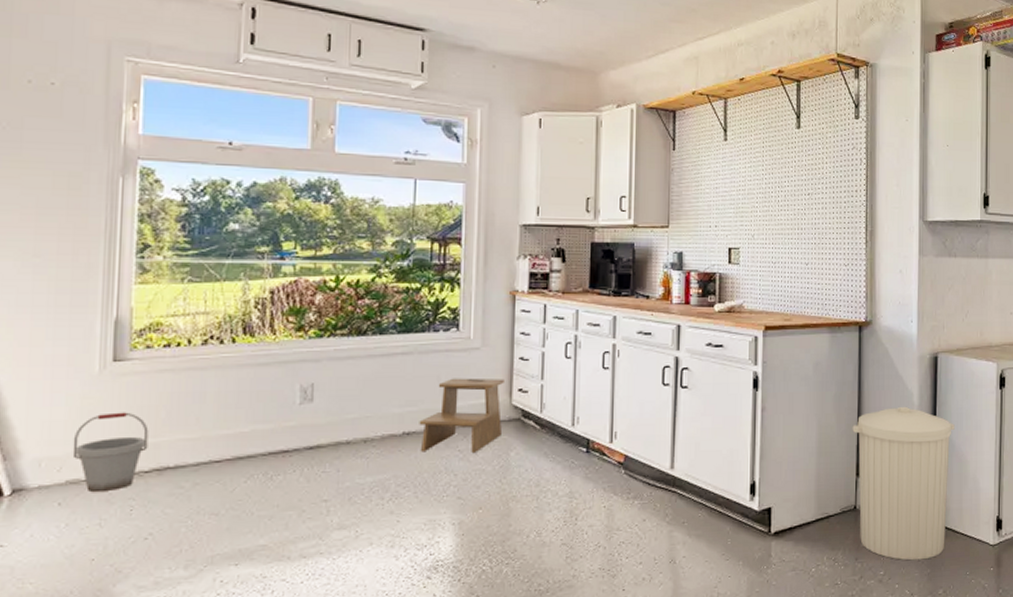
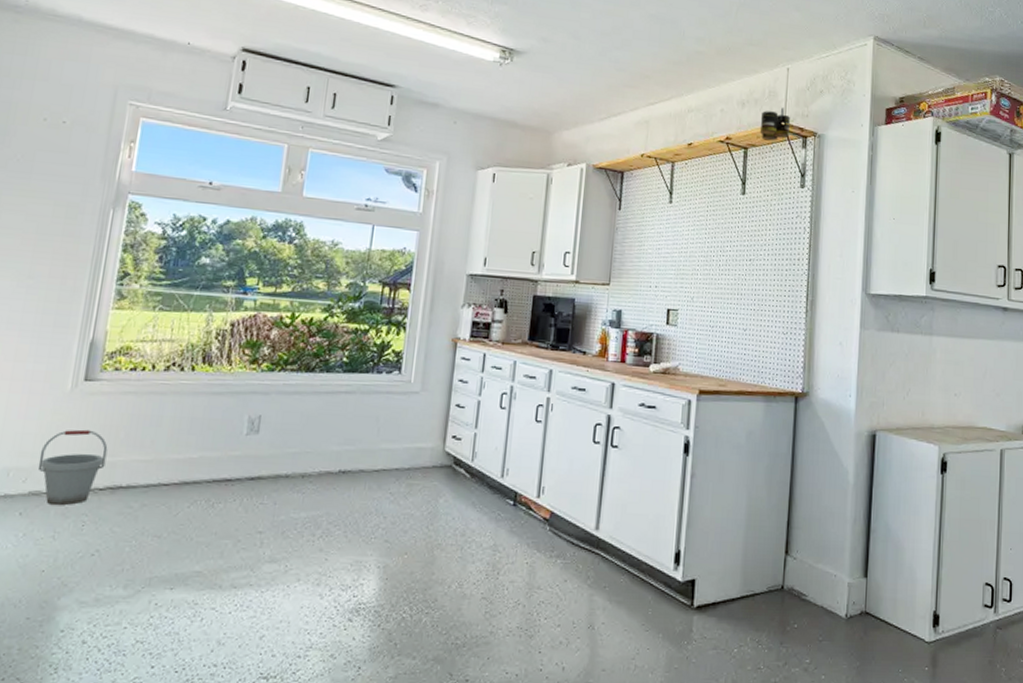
step stool: present [419,378,506,454] -> none [355,420,441,498]
paint can: none [811,37,843,73] -> present [759,107,791,141]
trash can: present [852,406,955,561] -> none [783,483,891,651]

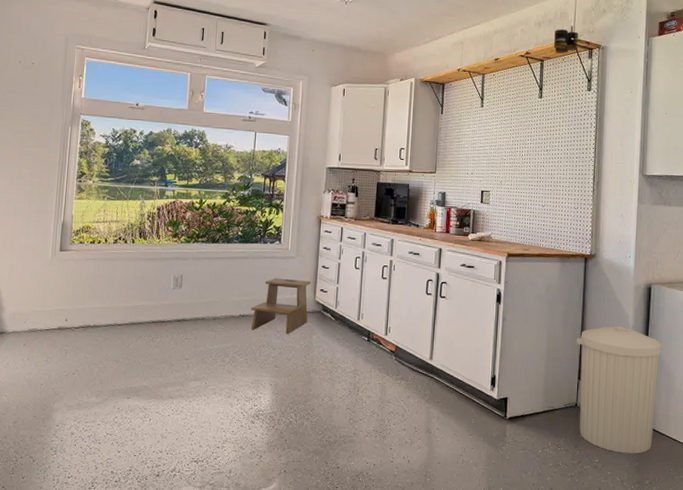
bucket: present [37,429,108,505] -> none [33,285,79,339]
step stool: none [355,420,441,498] -> present [251,278,312,335]
trash can: none [783,483,891,651] -> present [576,325,664,454]

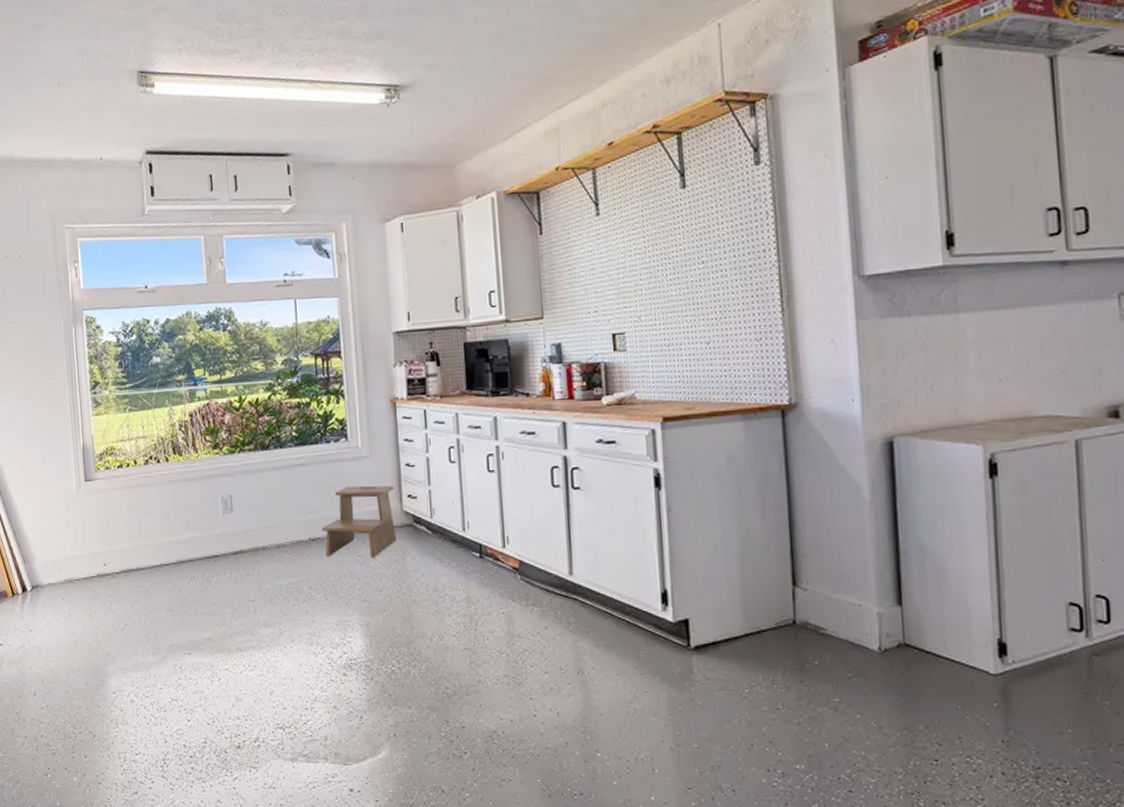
paint can: present [553,26,579,54] -> none [692,73,731,118]
trash can: present [576,325,664,454] -> none [782,503,926,688]

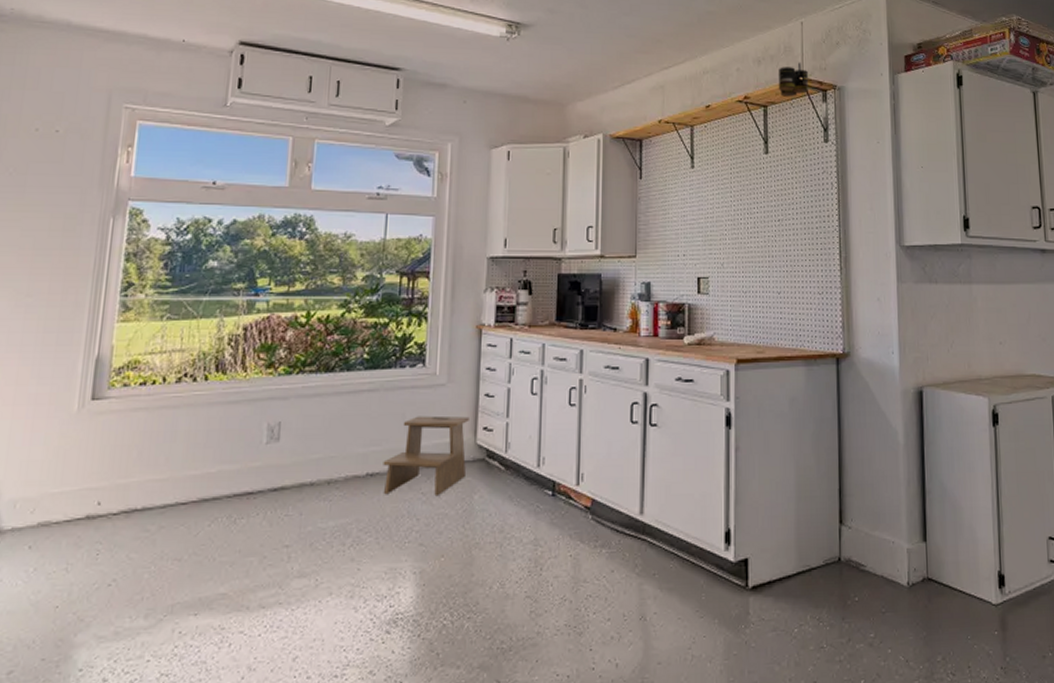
paint can: none [692,73,731,118] -> present [778,62,809,97]

